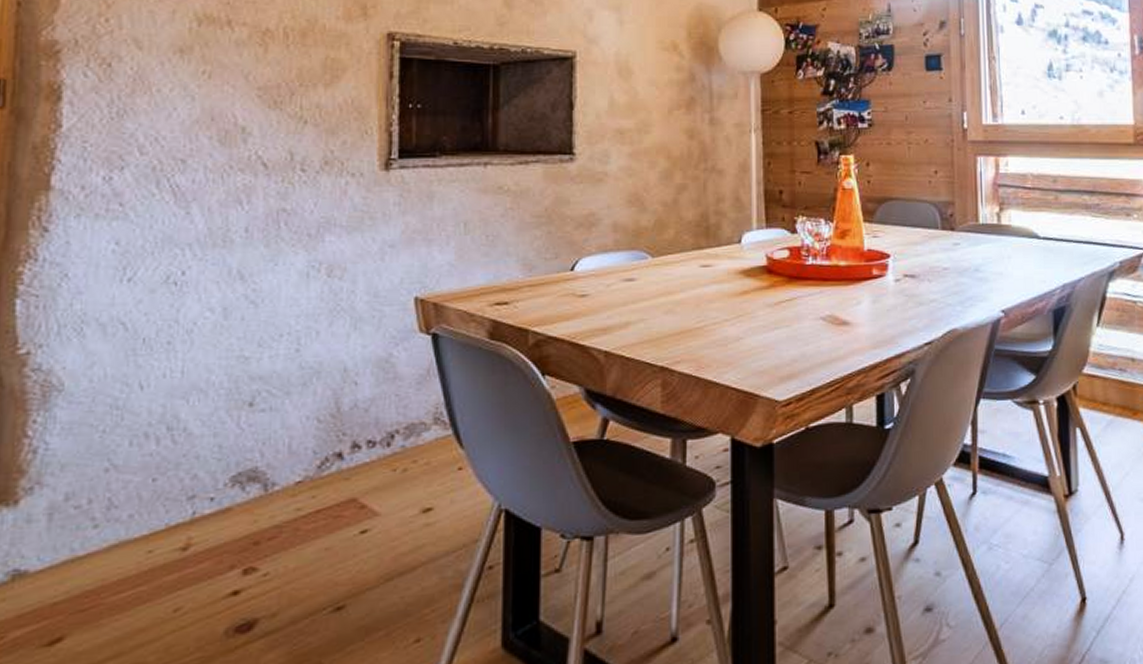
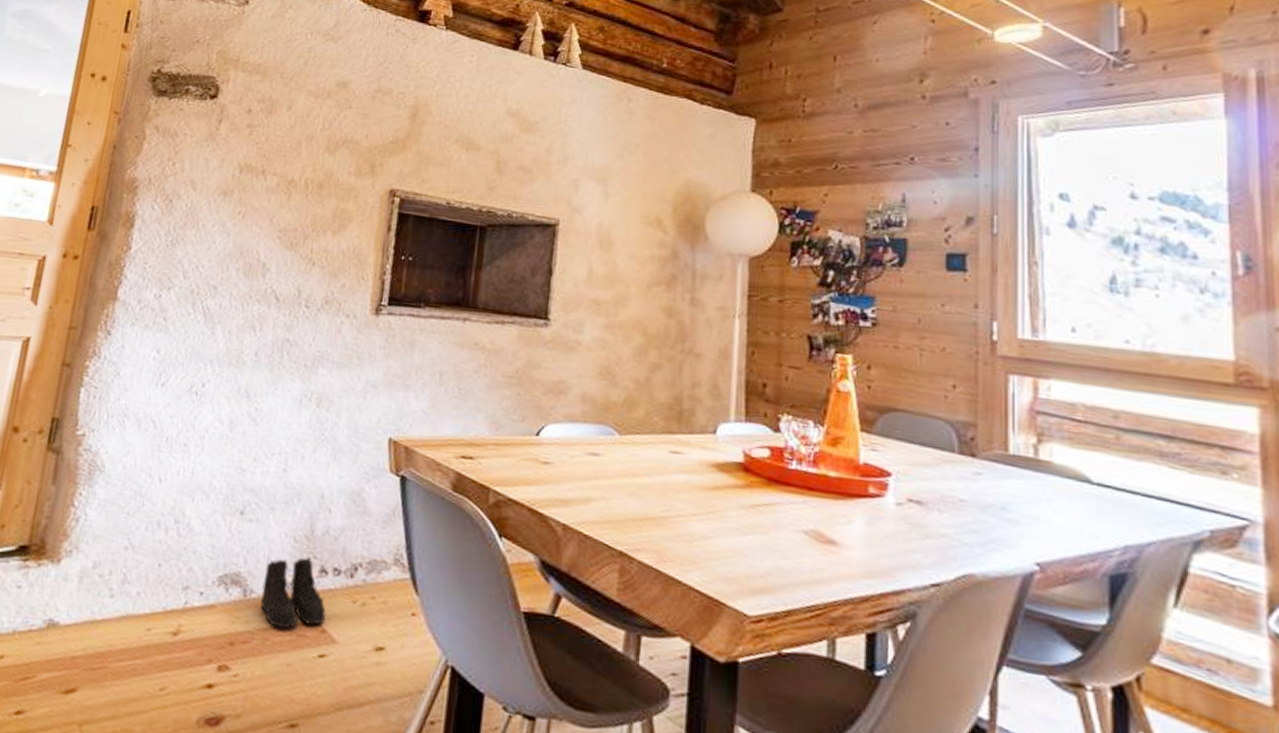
boots: none [285,436,363,515] -> present [260,557,326,629]

